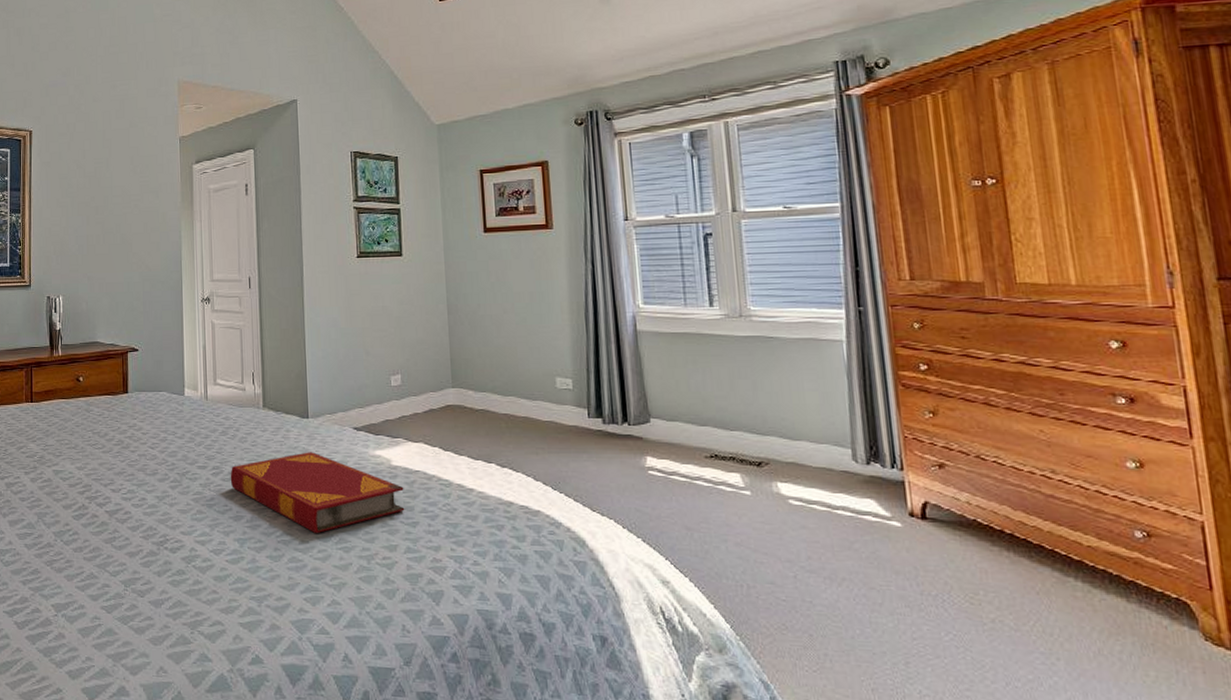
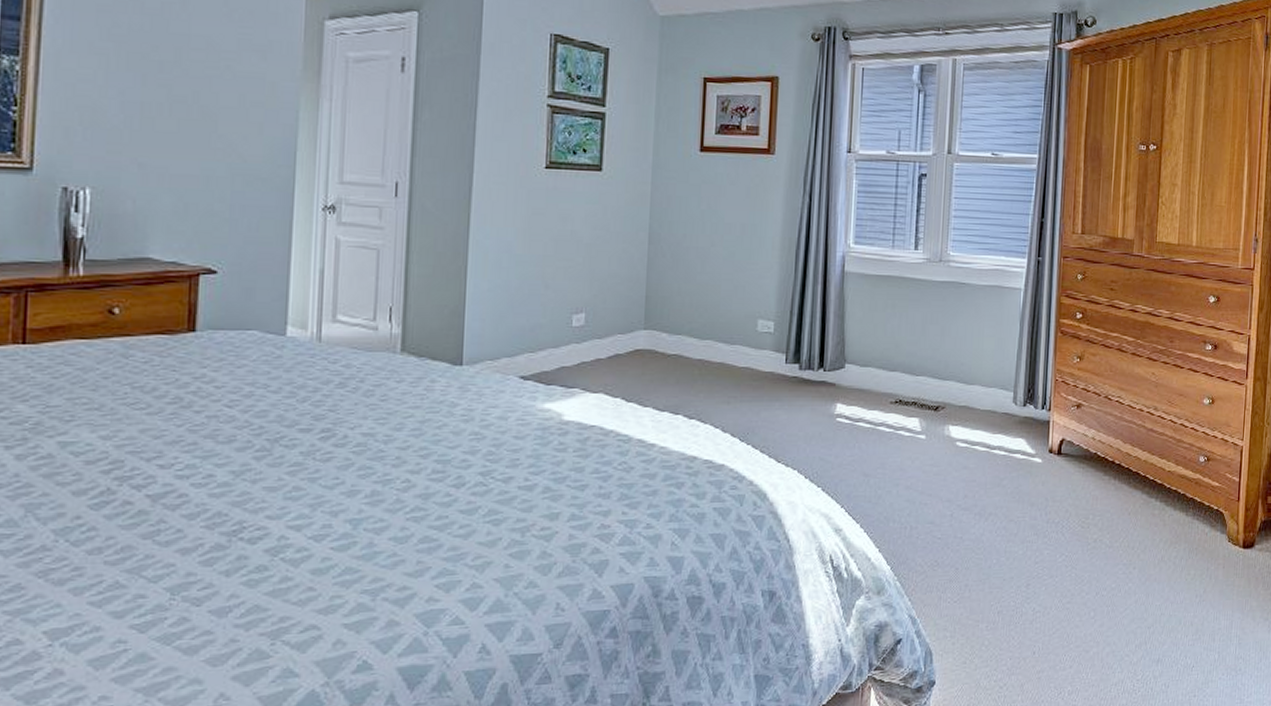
hardback book: present [230,452,405,534] -> none [345,407,575,507]

